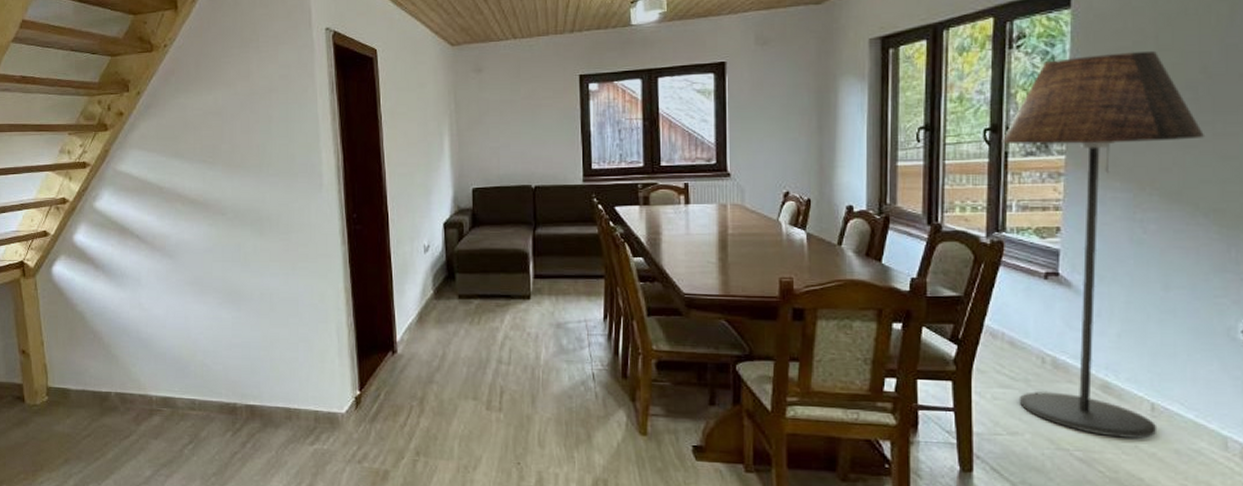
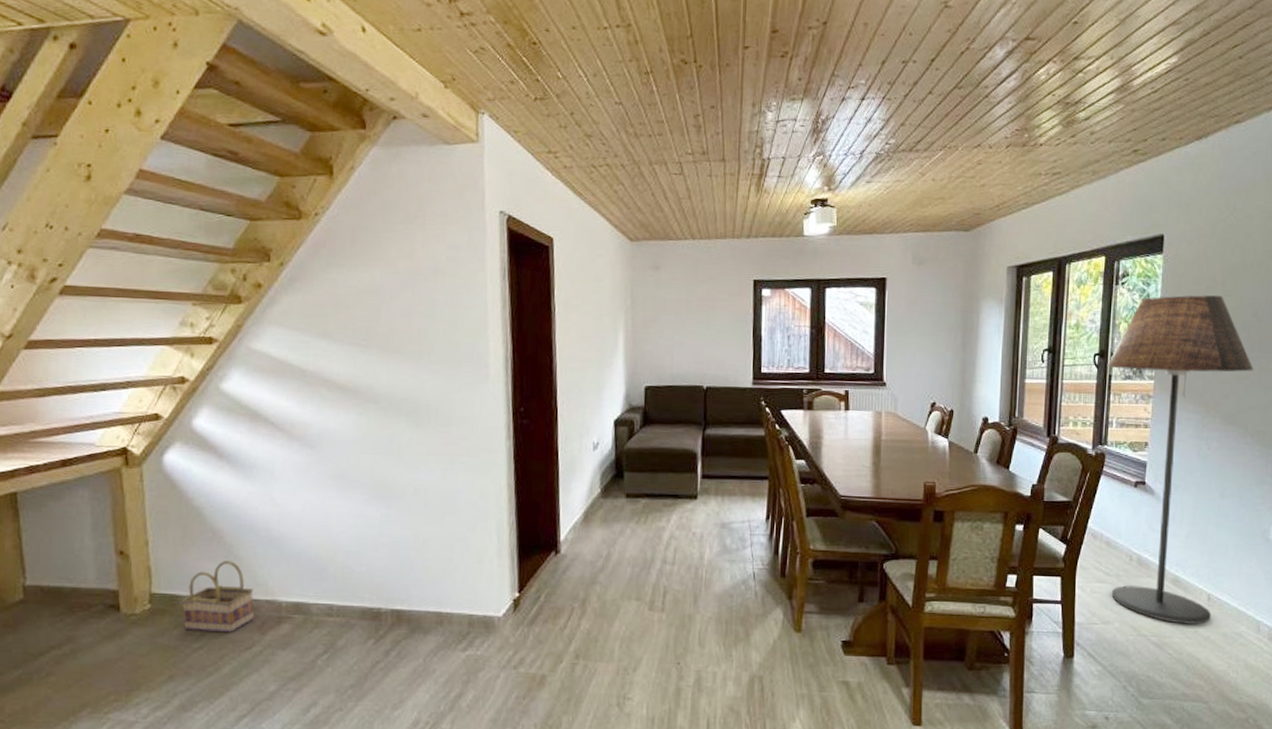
basket: none [71,359,131,423] -> present [181,561,255,633]

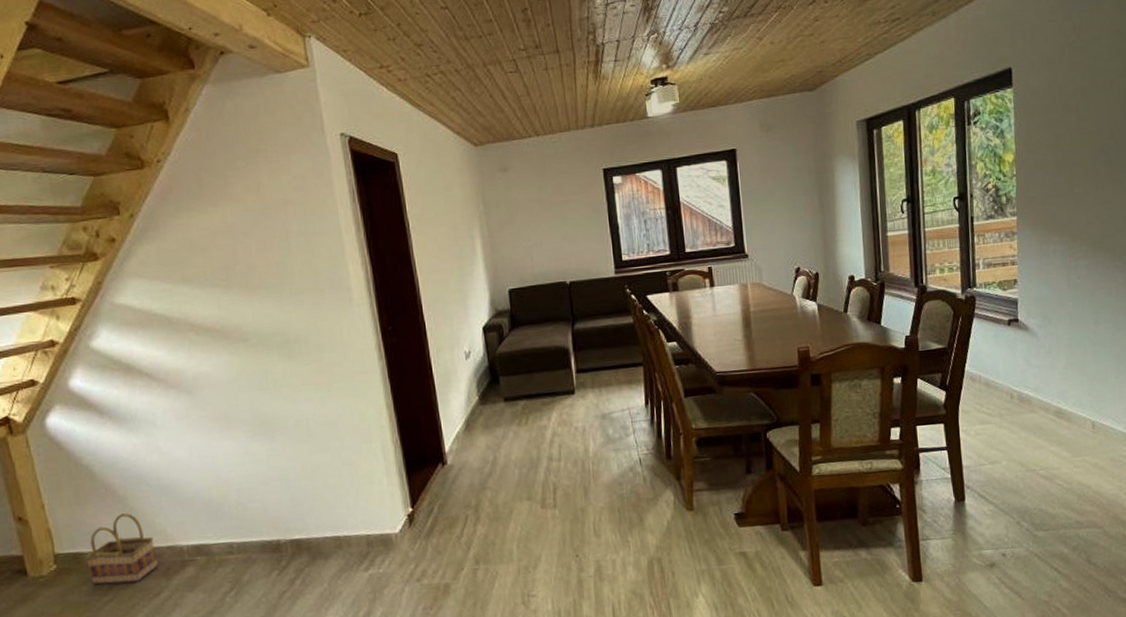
floor lamp: present [1107,295,1254,626] -> none [968,121,1117,455]

